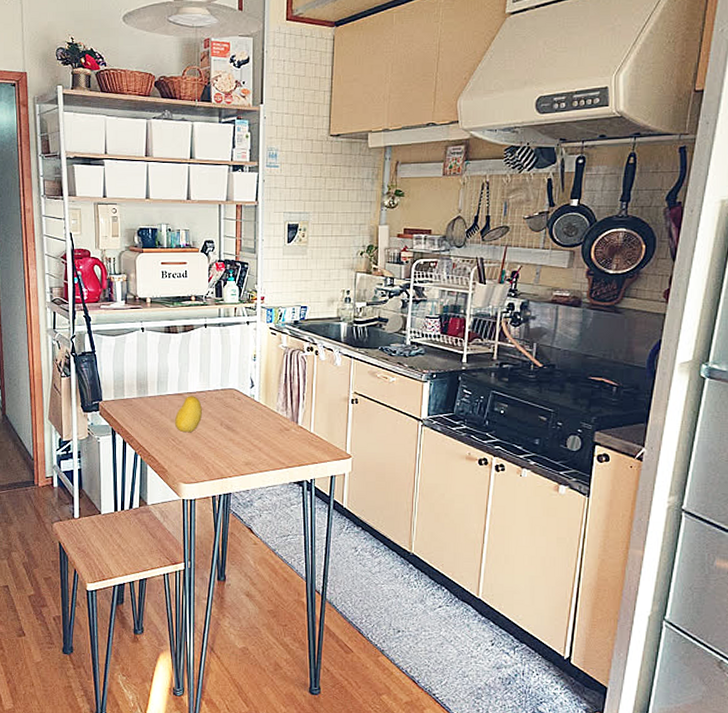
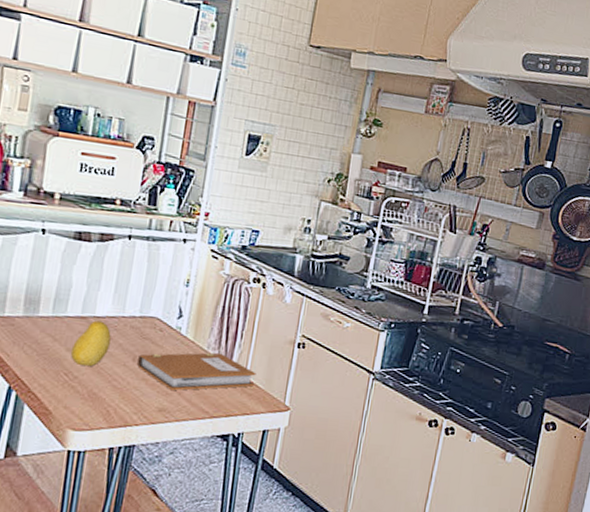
notebook: none [224,413,319,448] -> present [136,352,256,391]

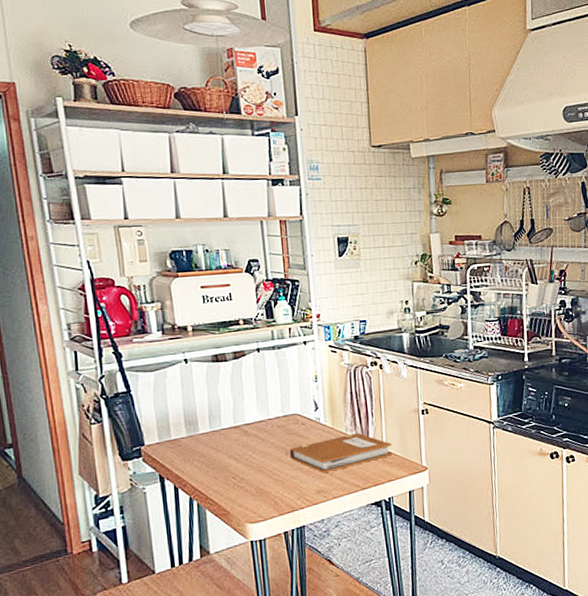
fruit: present [70,320,111,367] -> none [232,427,264,468]

